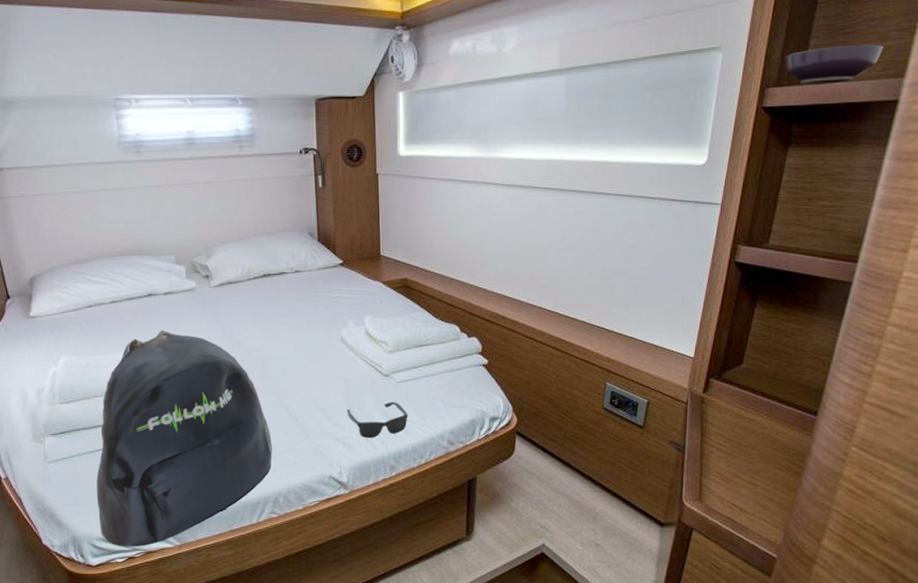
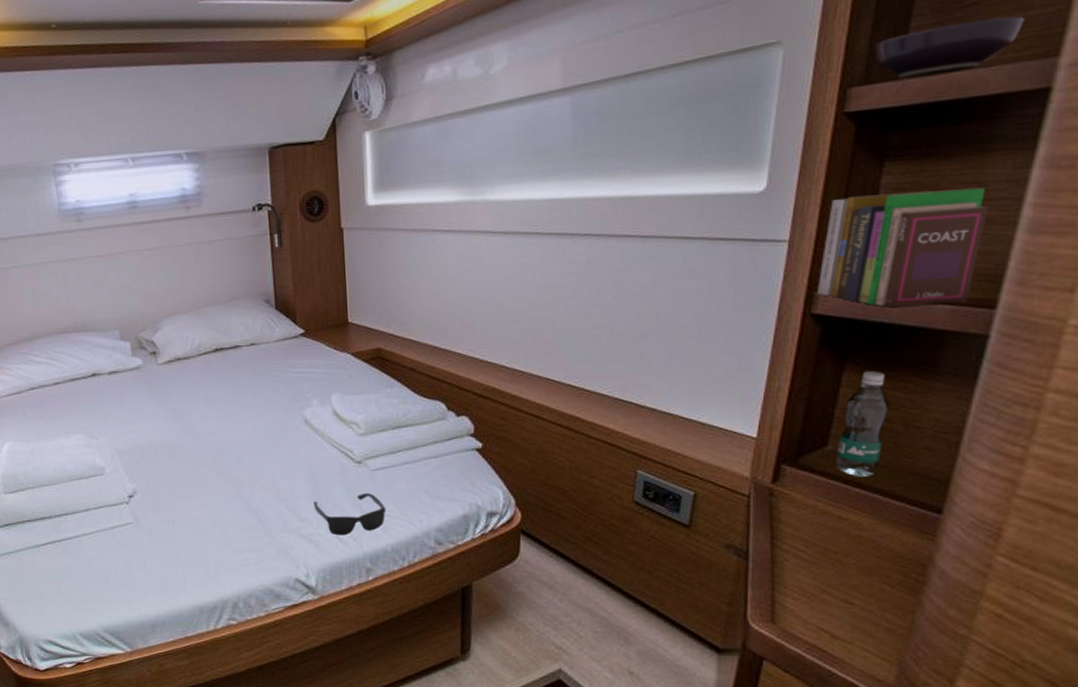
backpack: present [96,330,273,547] -> none [42,413,231,651]
books: none [740,171,856,259] -> present [817,187,989,307]
bottle: none [748,307,786,388] -> present [836,371,891,477]

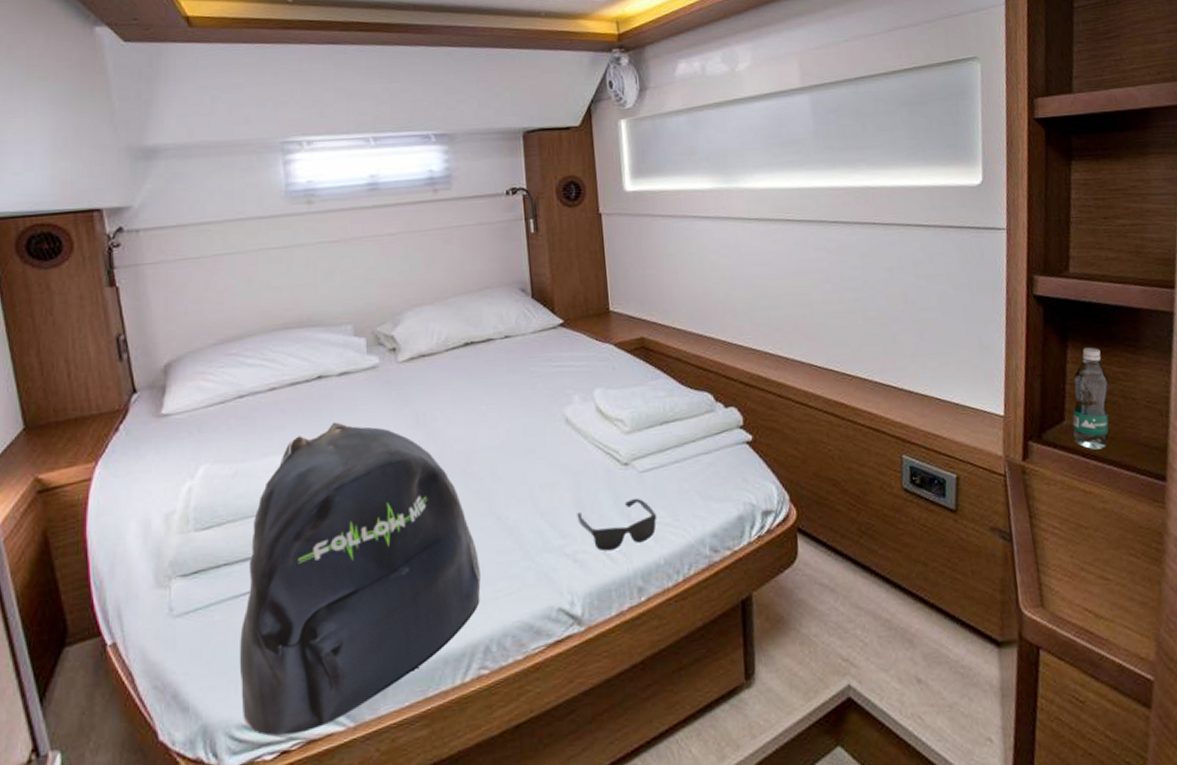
backpack: none [42,413,231,651] -> present [239,422,482,737]
books: present [817,187,989,307] -> none [1035,184,1155,288]
bowl: present [874,16,1026,79] -> none [1049,48,1154,93]

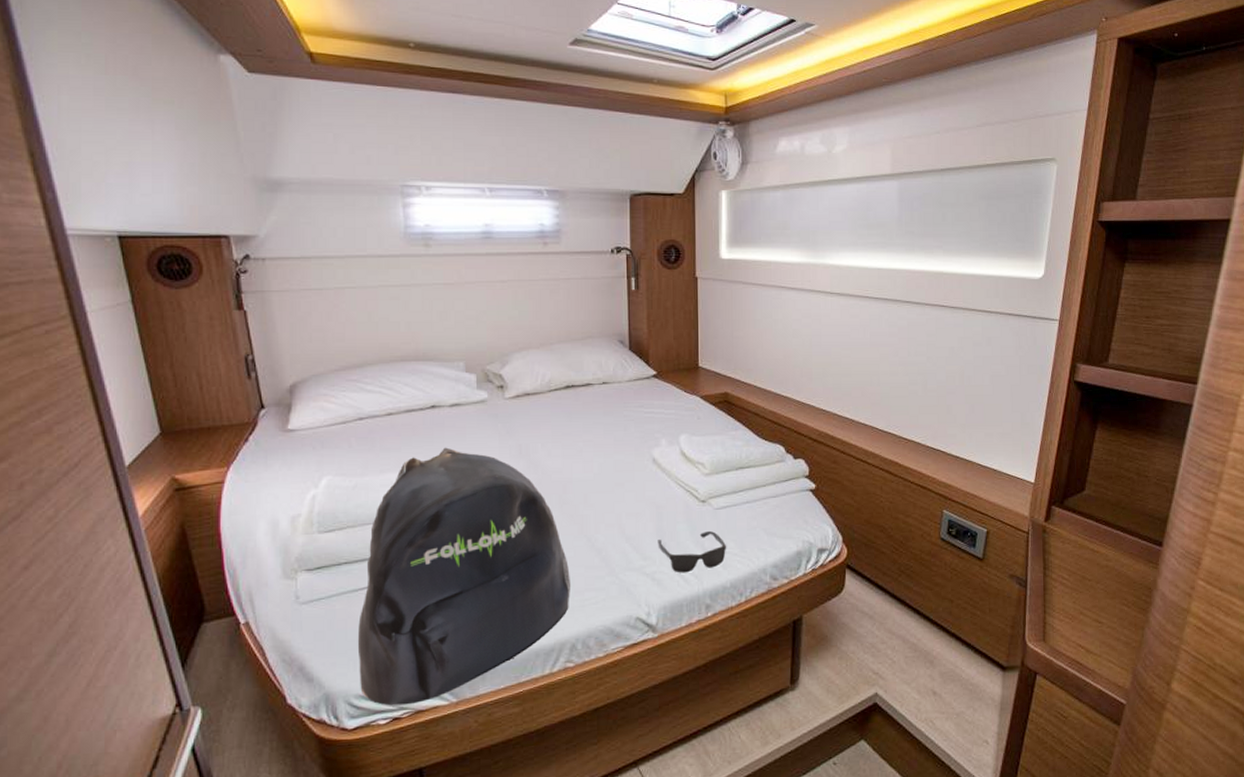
bottle: present [1072,347,1110,450] -> none [1091,430,1128,517]

